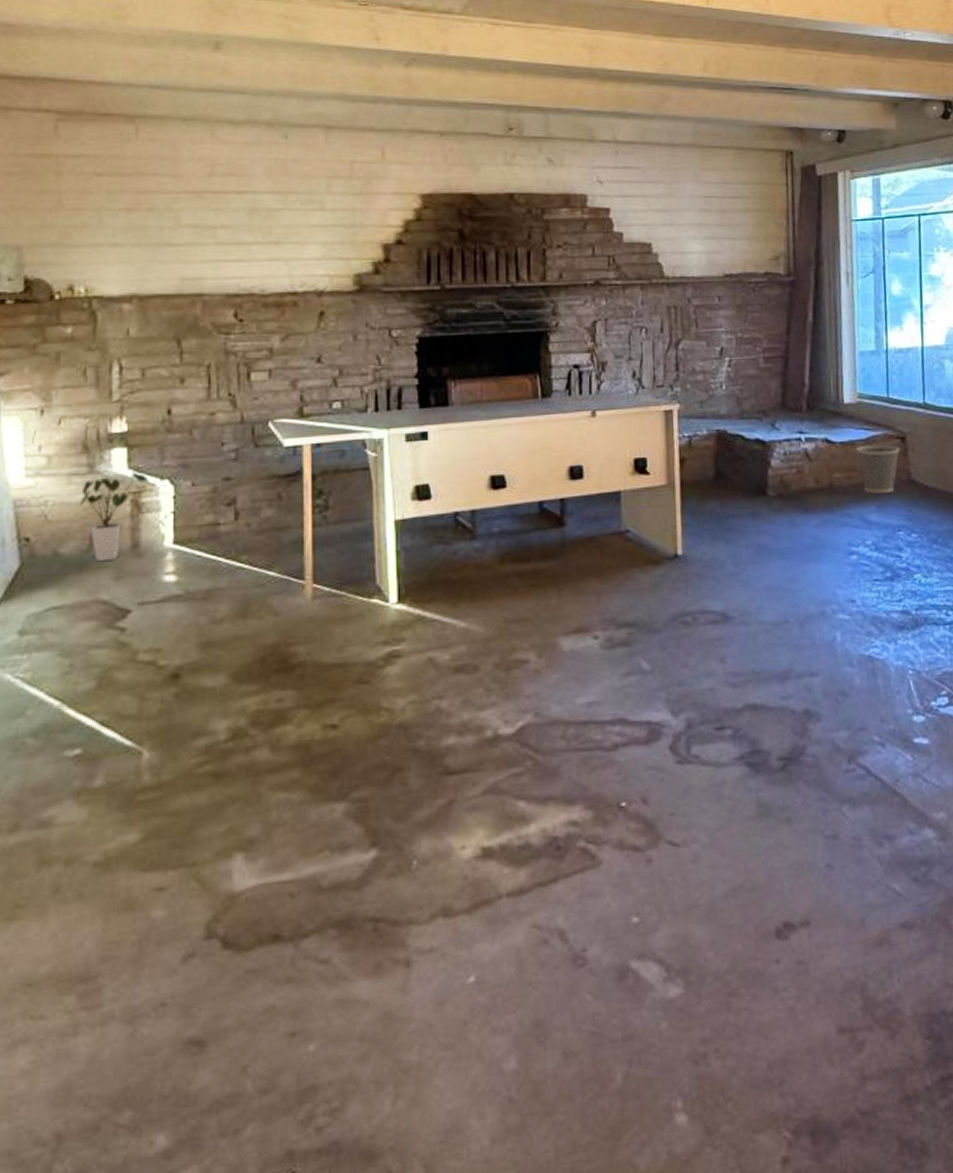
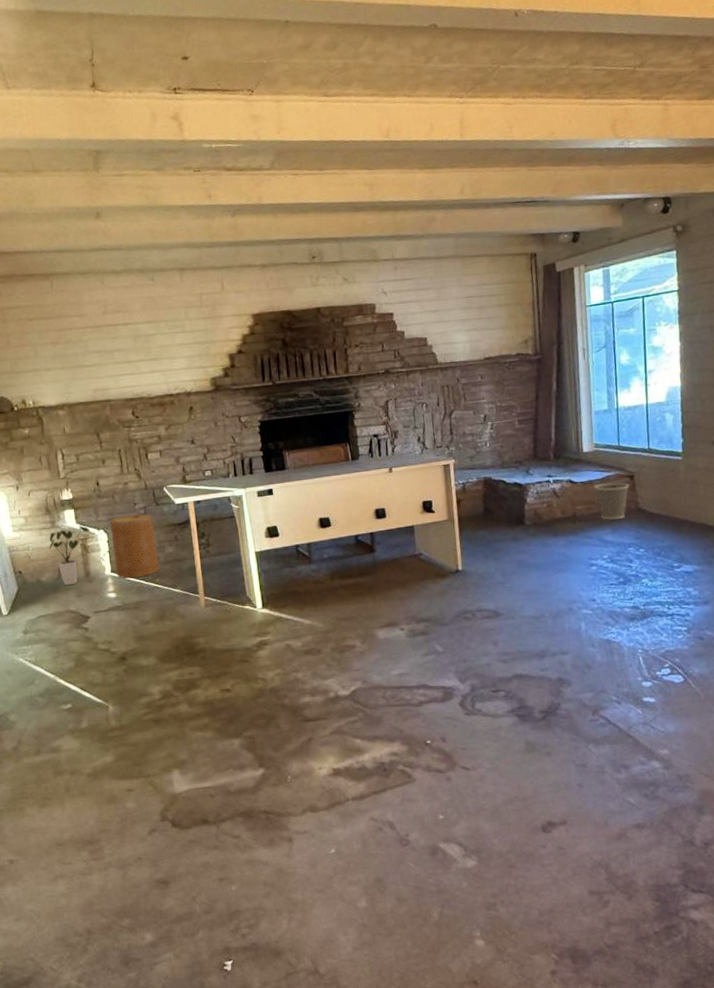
basket: none [179,458,249,554] -> present [110,513,160,579]

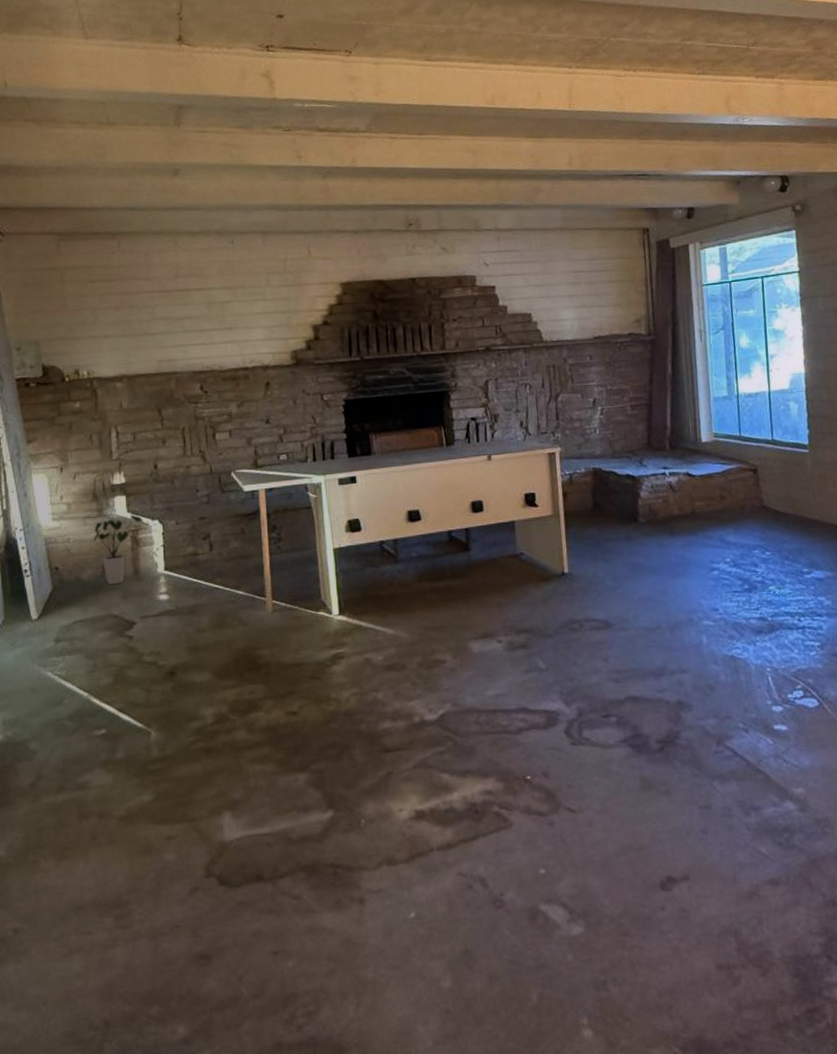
basket: present [110,513,160,579] -> none [166,502,221,578]
wastebasket: present [594,482,630,520] -> none [714,476,753,518]

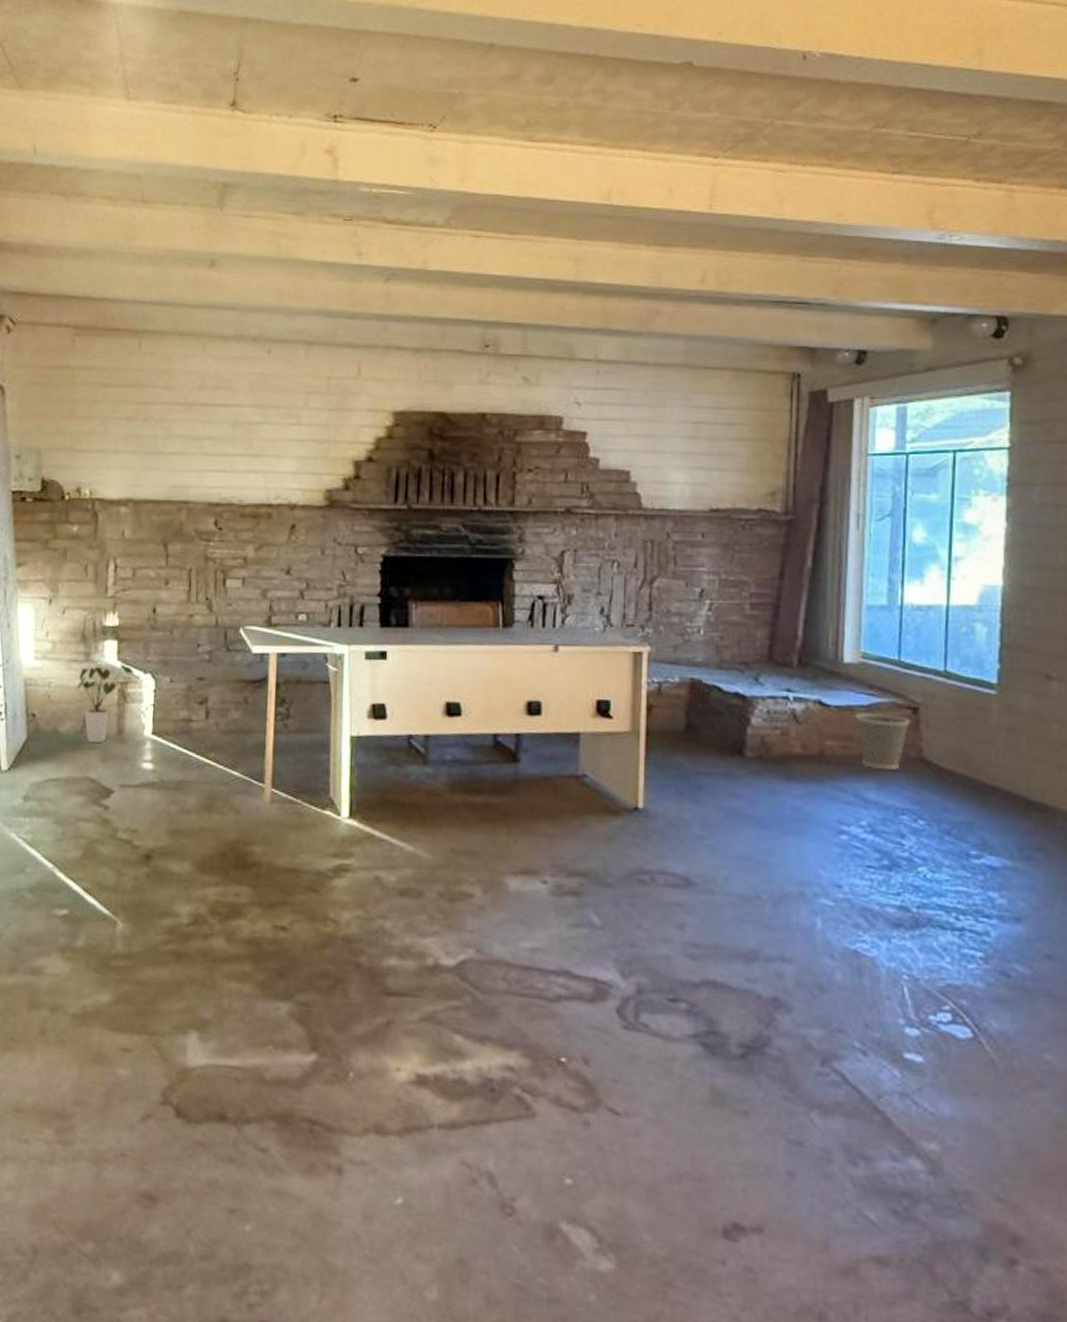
wastebasket: none [714,476,753,518] -> present [855,712,911,770]

